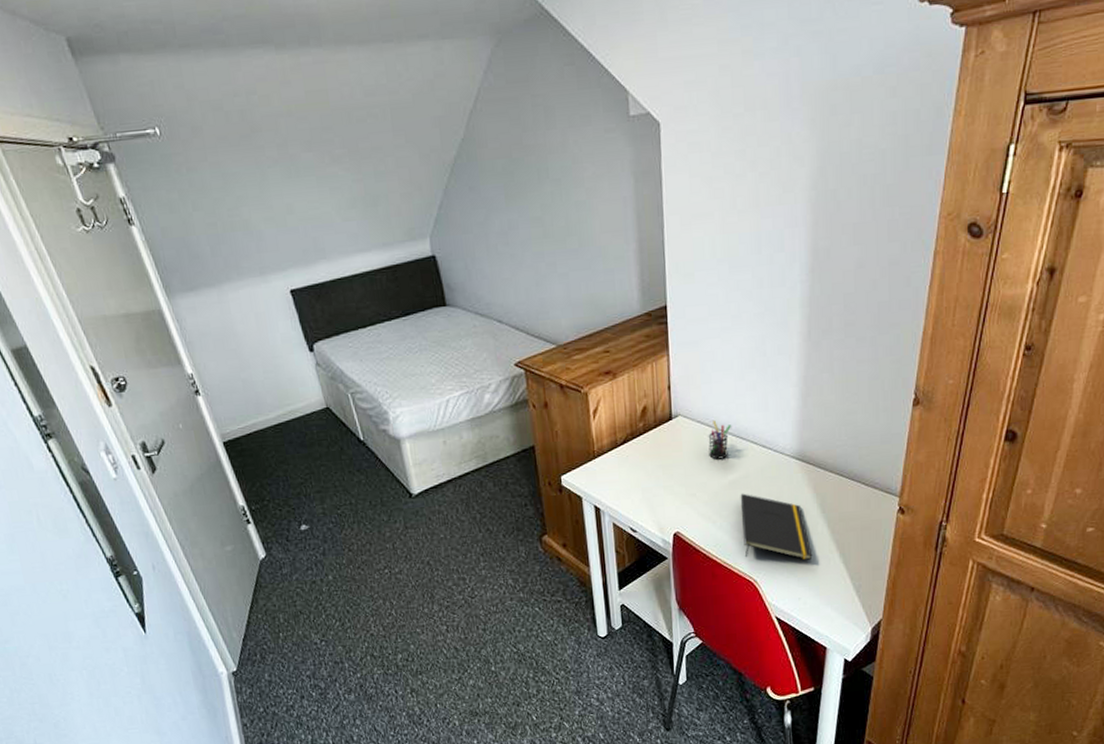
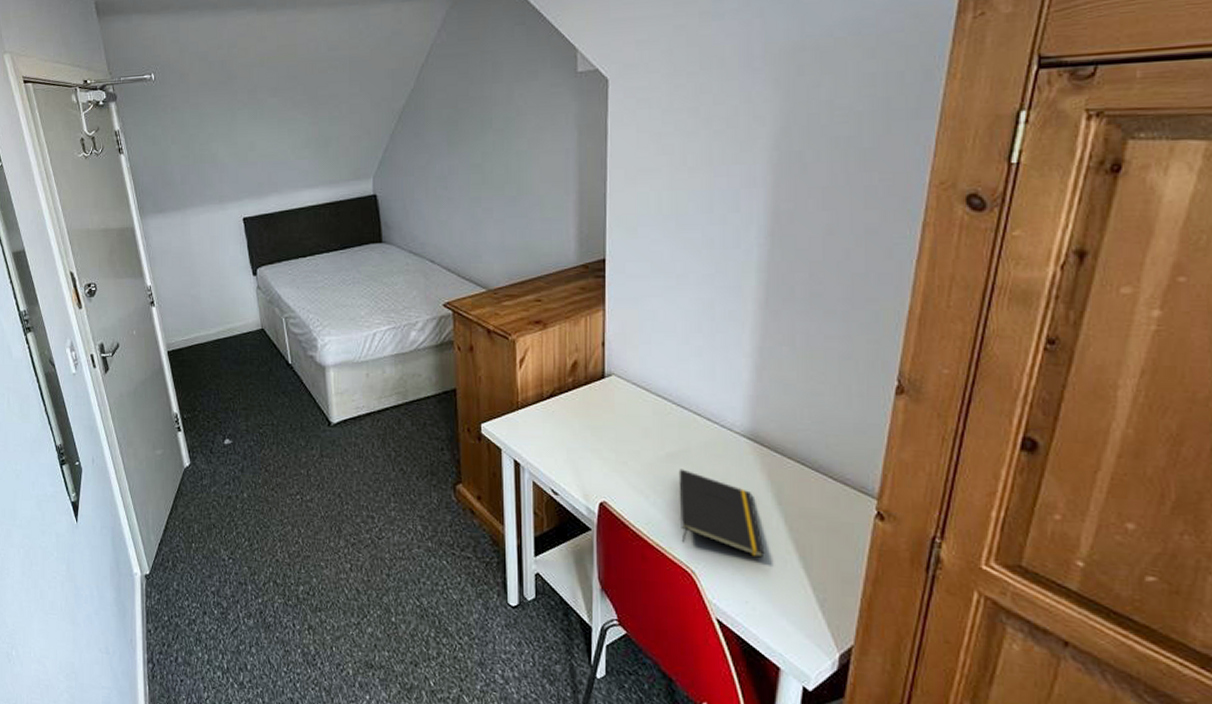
pen holder: present [708,421,732,460] -> none [644,385,673,428]

